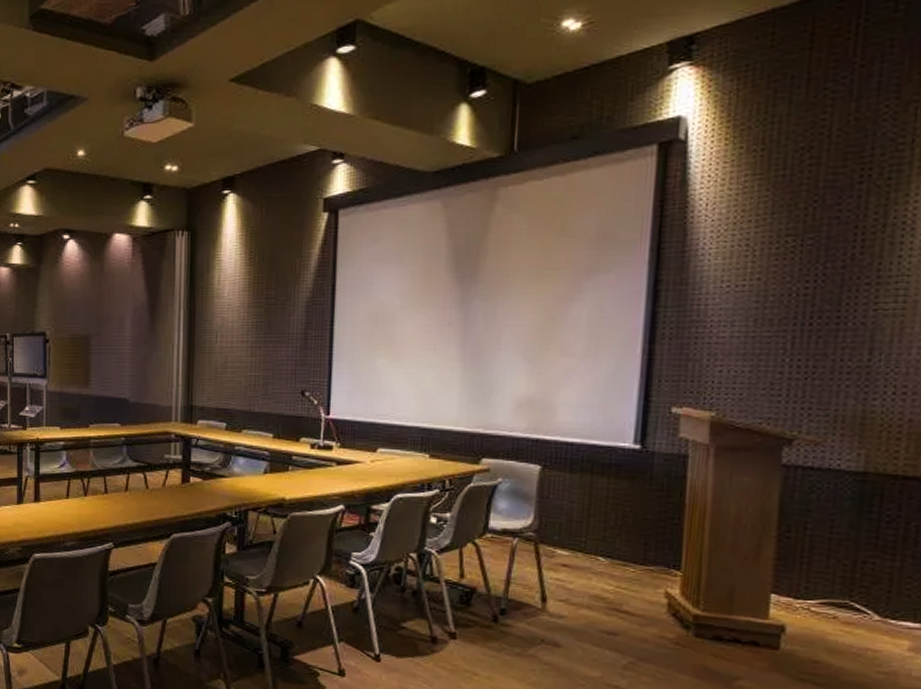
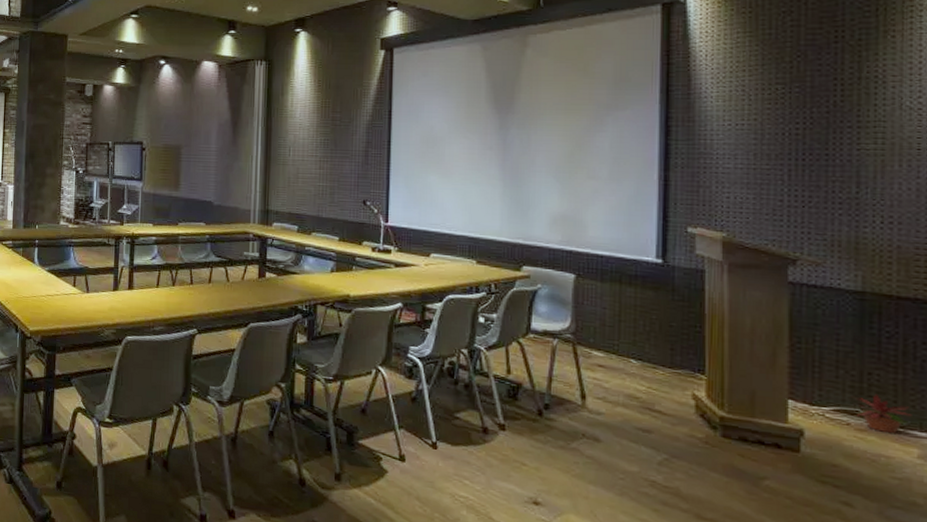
potted plant: none [844,583,907,626] -> present [856,393,912,434]

